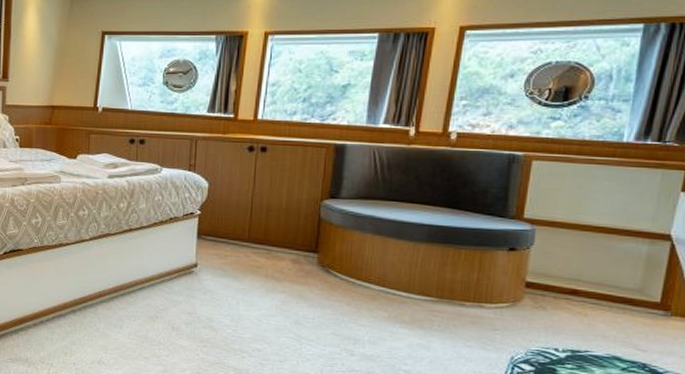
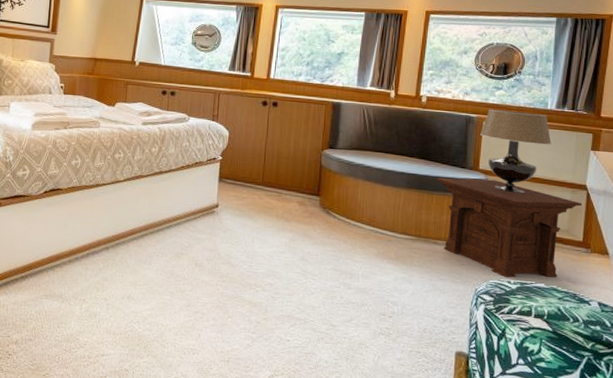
side table: none [466,228,664,345] -> present [437,177,583,278]
table lamp: none [527,144,626,247] -> present [480,109,552,194]

